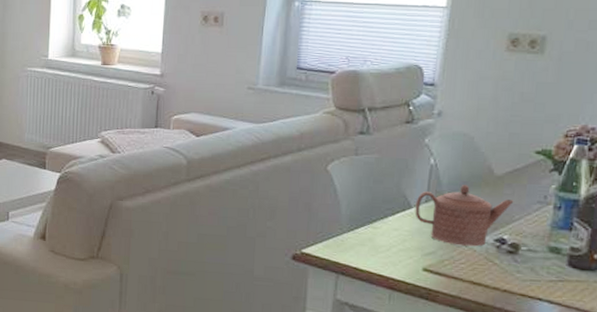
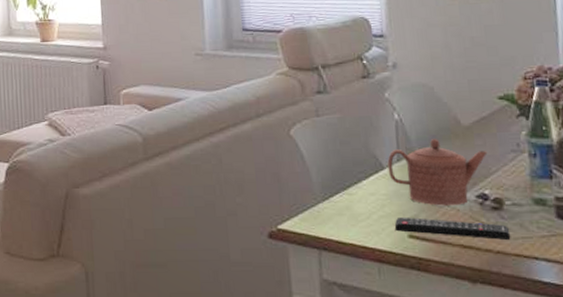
remote control: none [411,251,520,282] -> present [394,216,511,241]

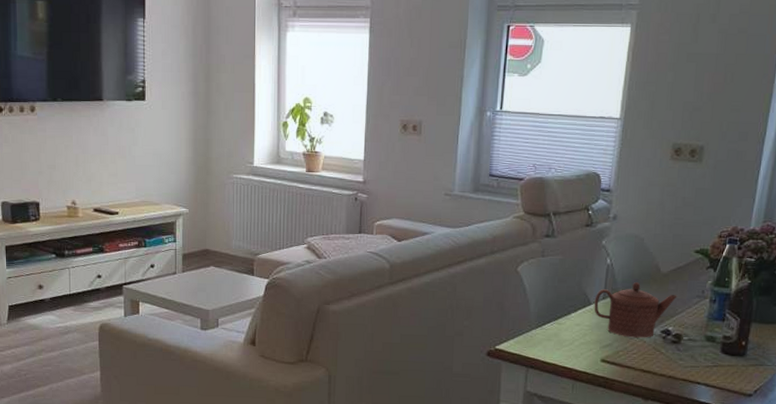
remote control: present [394,216,511,241] -> none [591,344,683,368]

